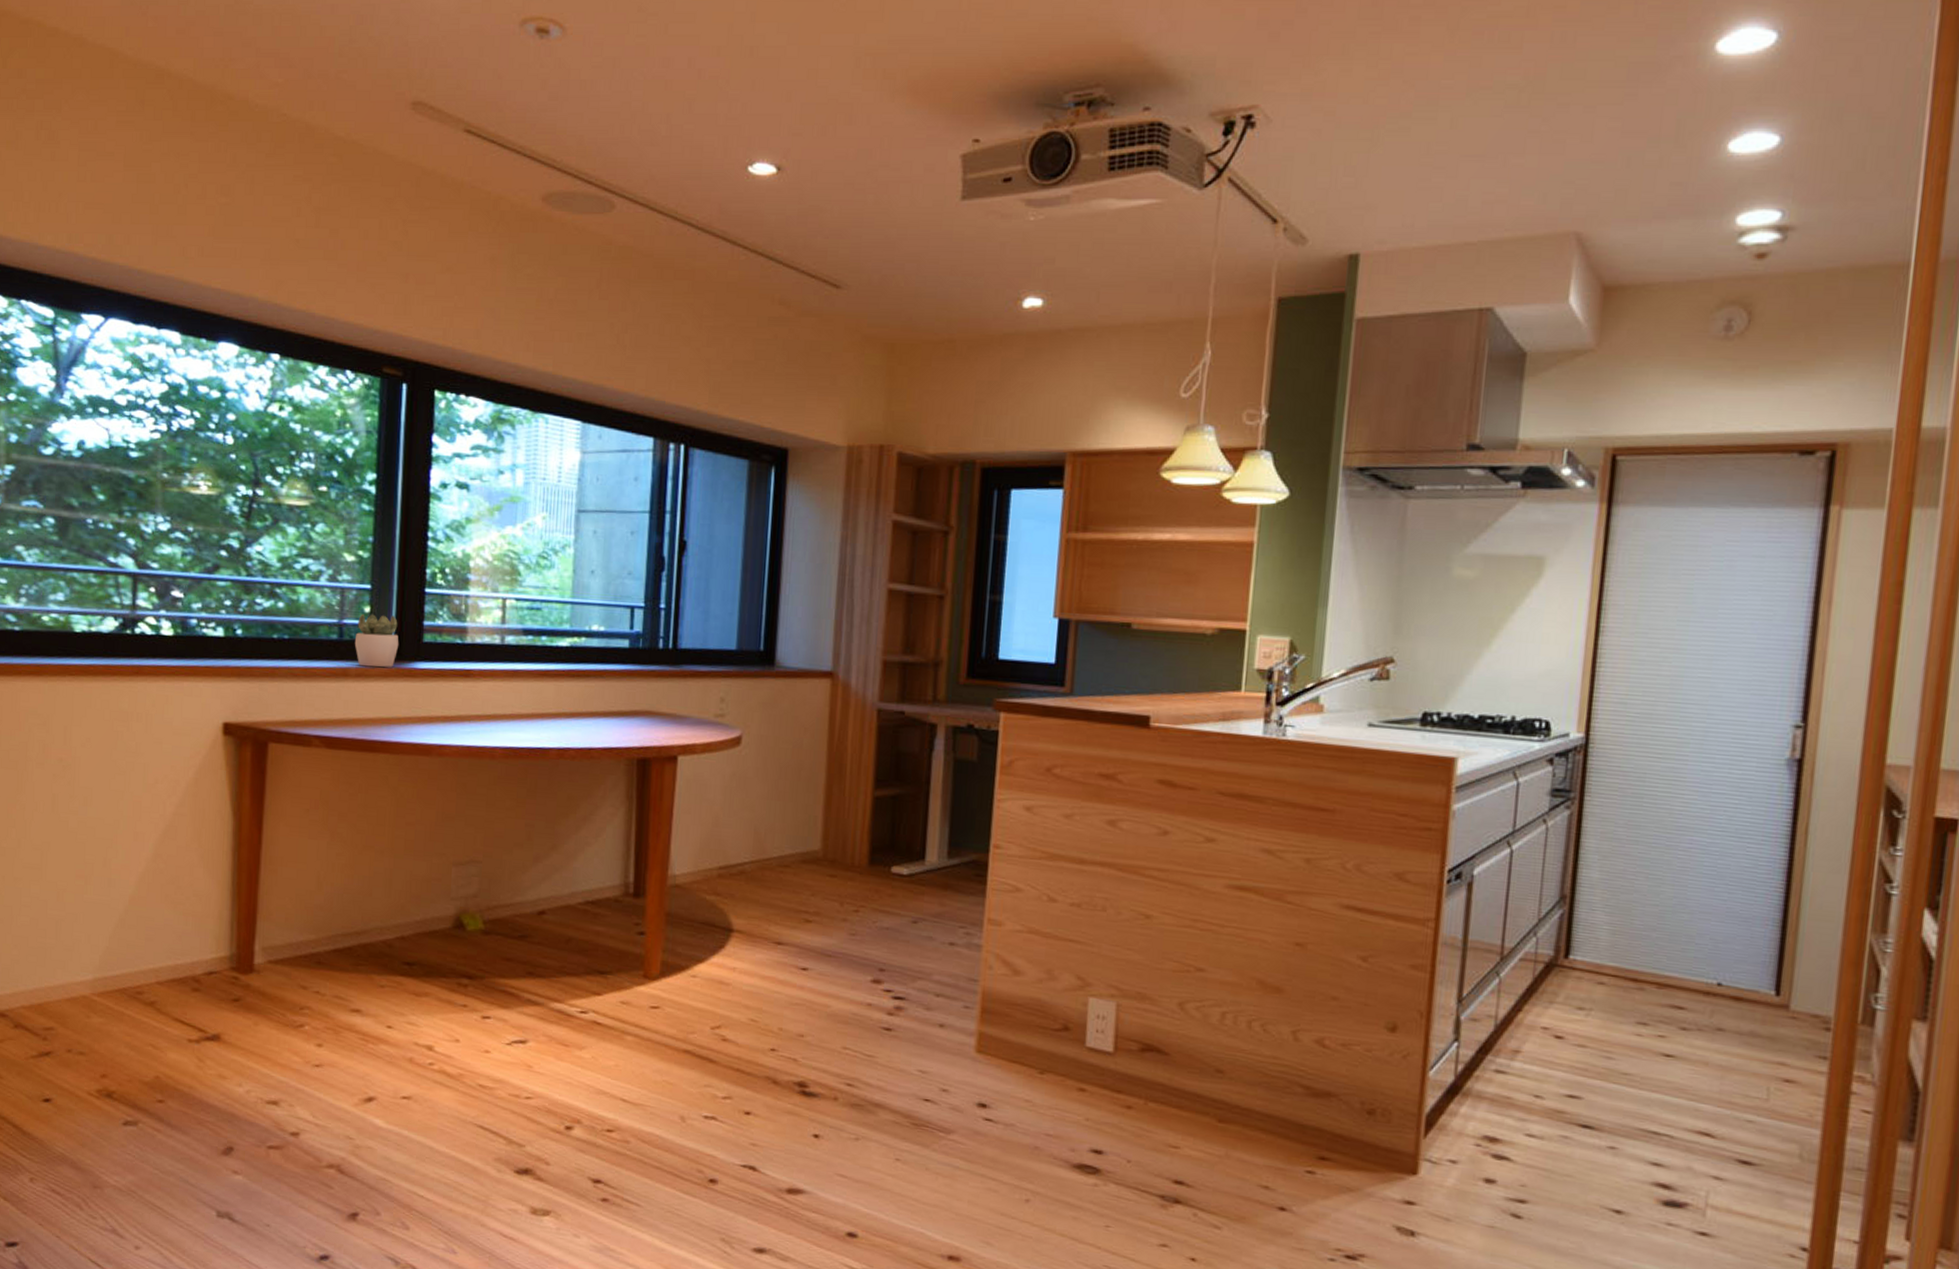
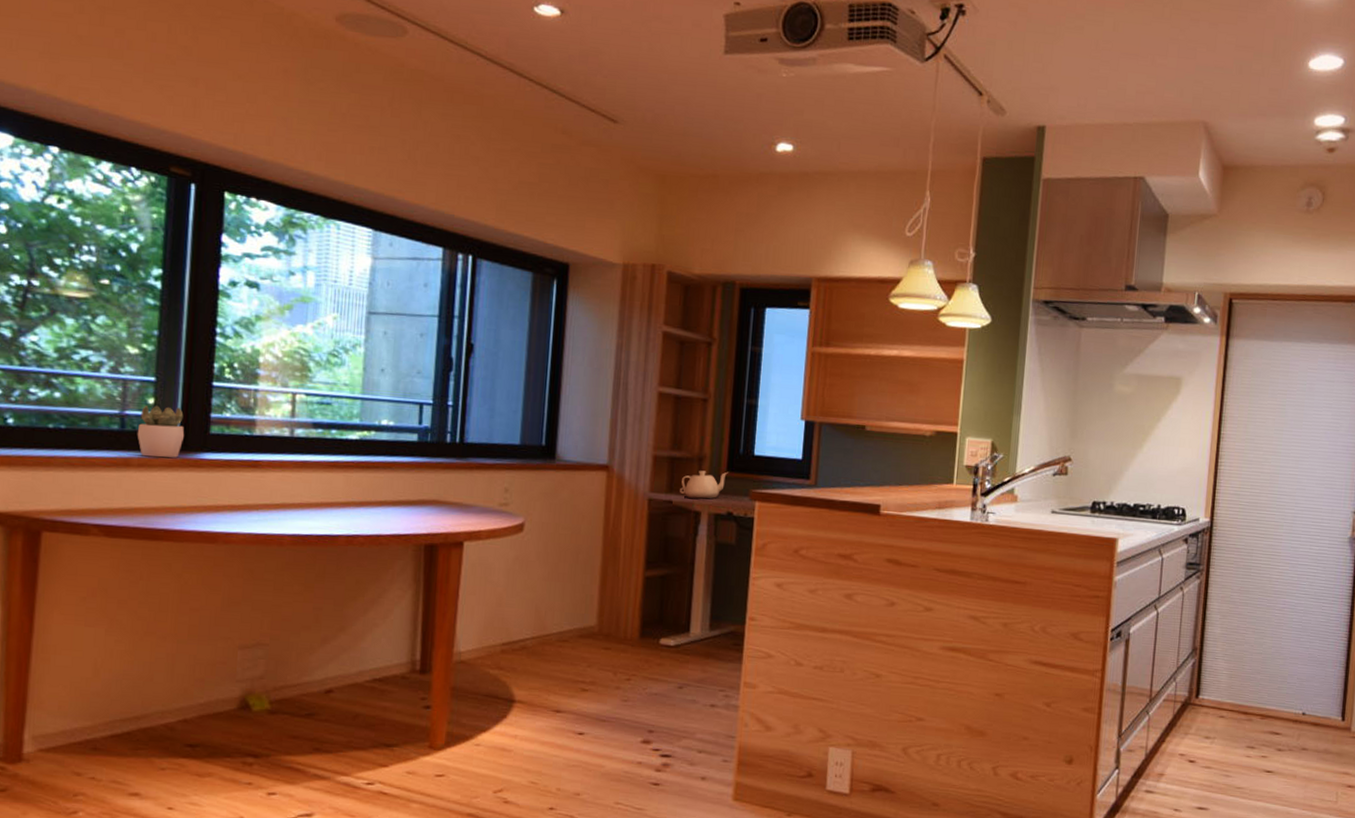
teapot: none [913,677,968,710] -> present [680,470,728,500]

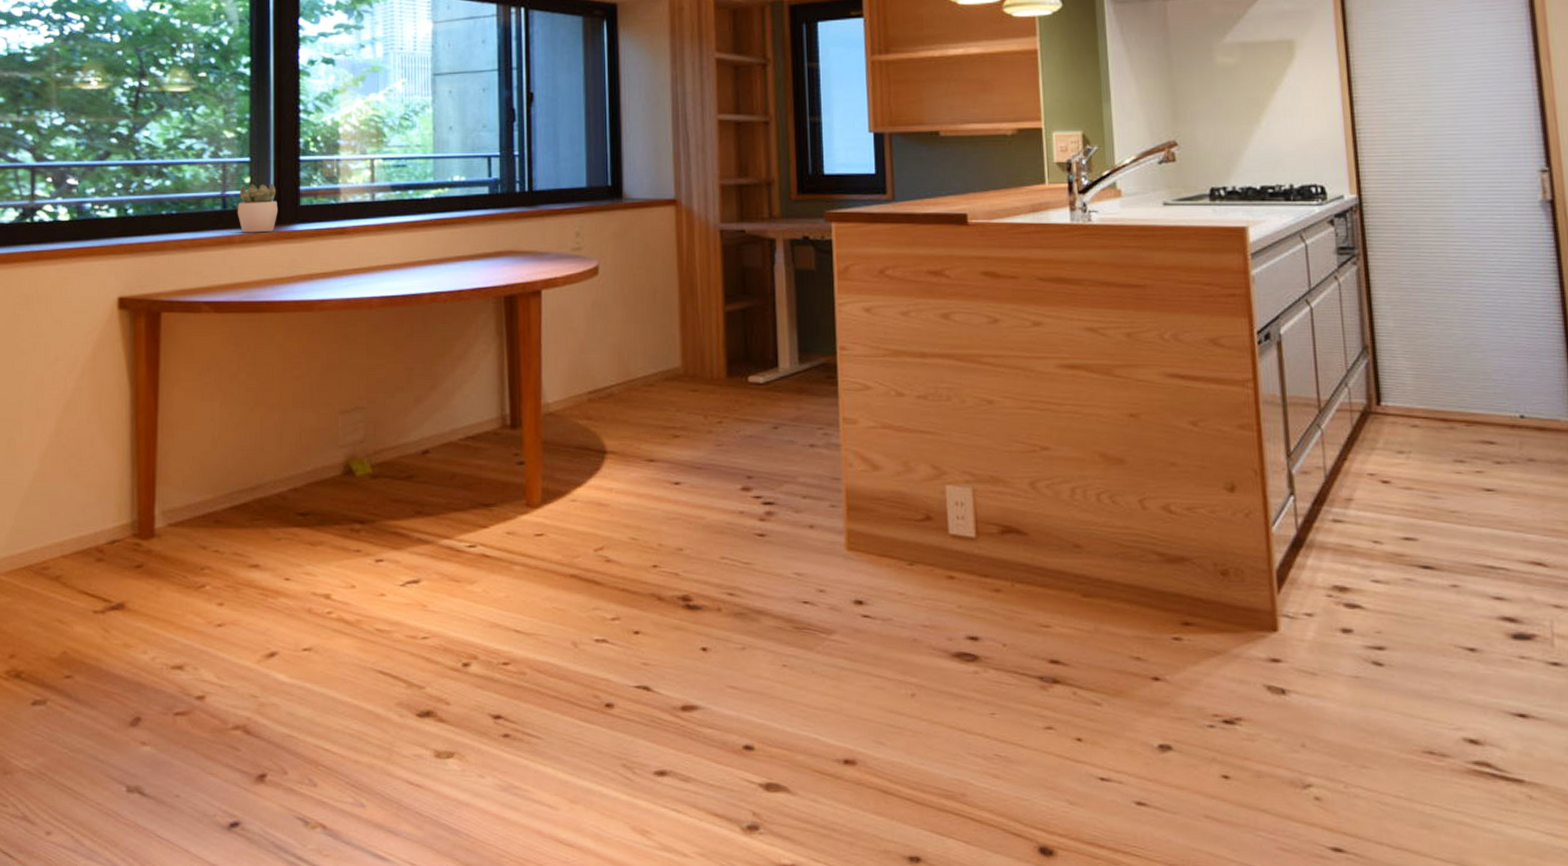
teapot: present [680,470,728,500] -> none [751,194,799,226]

